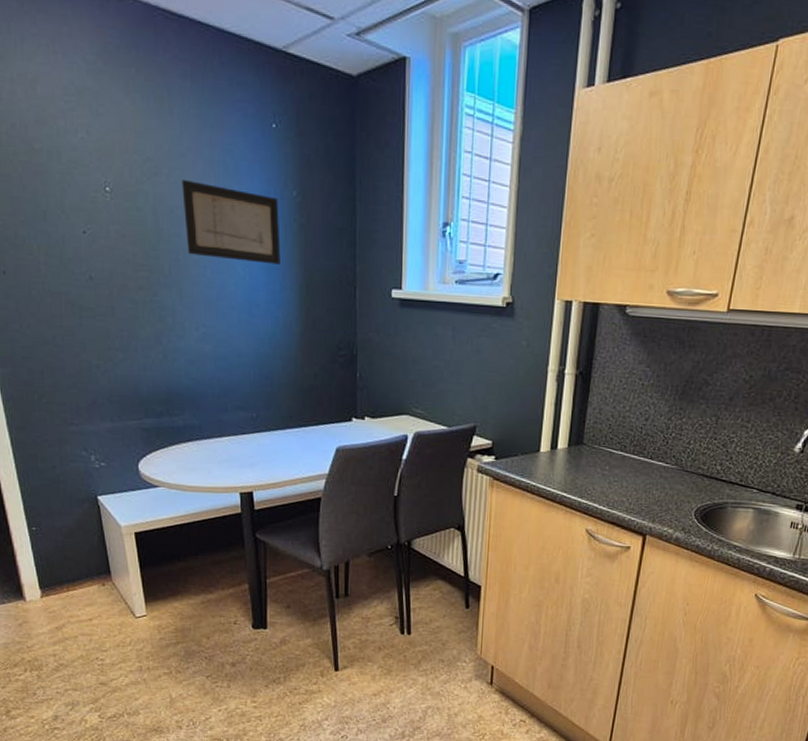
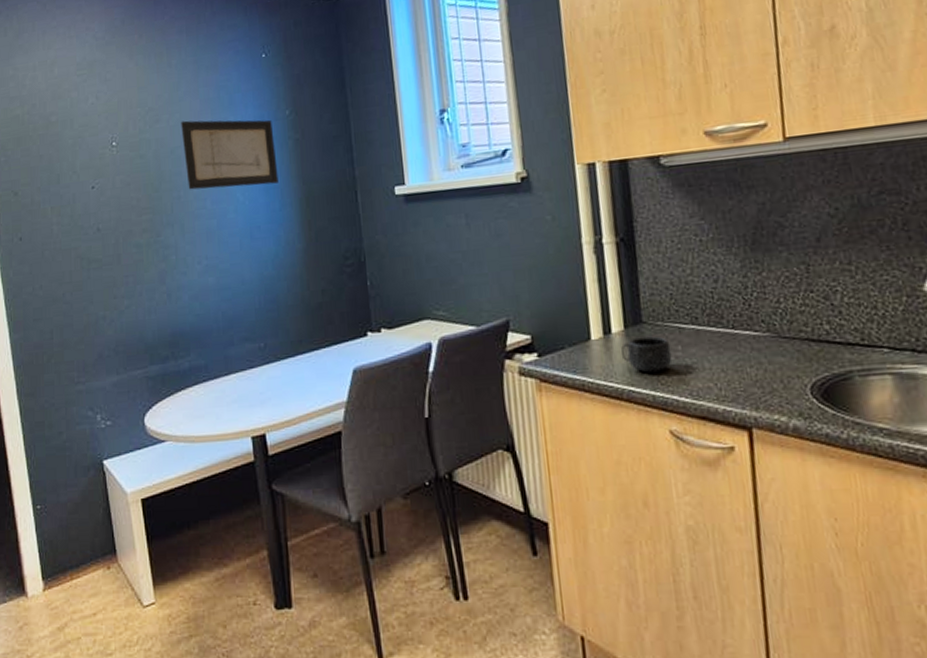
mug: none [562,455,601,485] -> present [621,336,673,373]

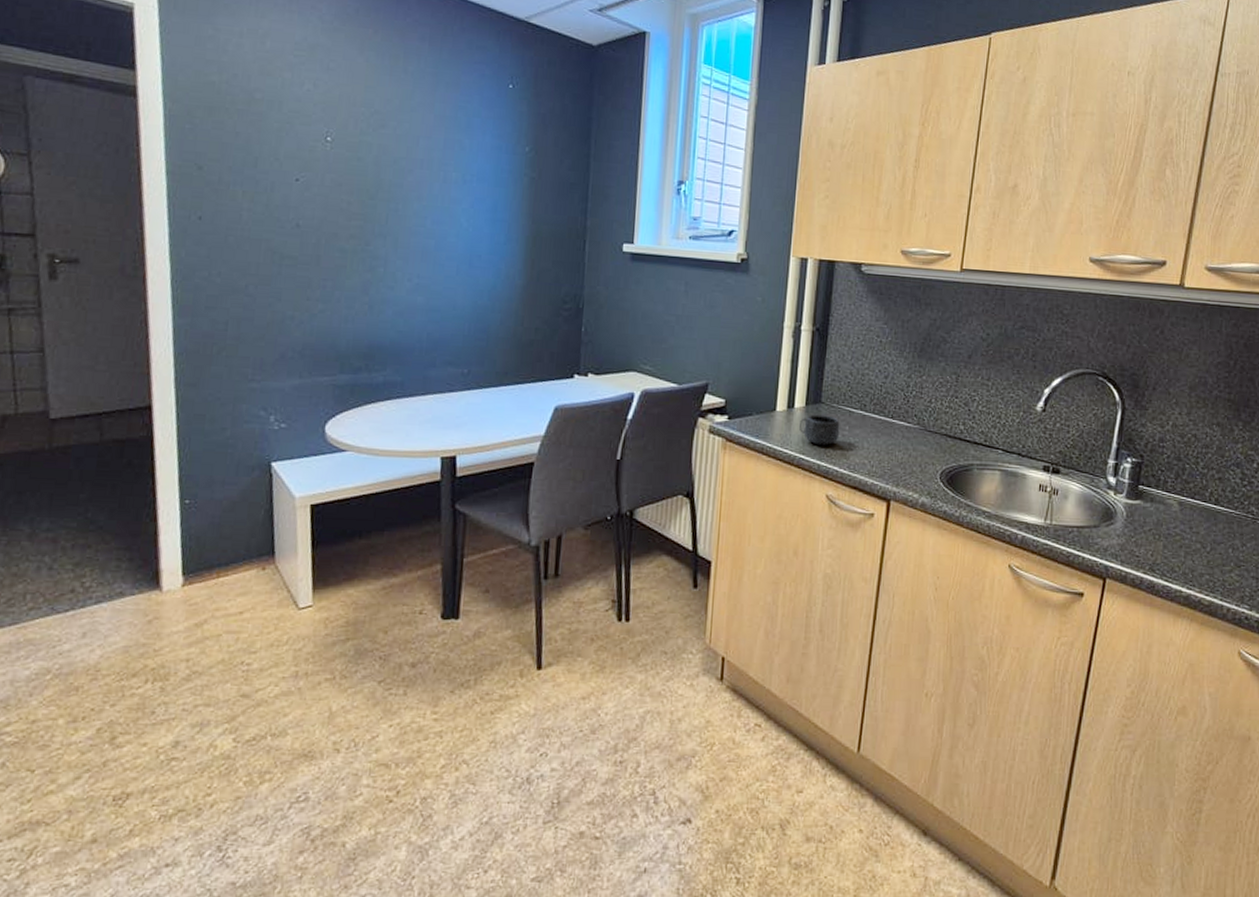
wall art: present [181,119,279,190] -> none [408,132,510,217]

